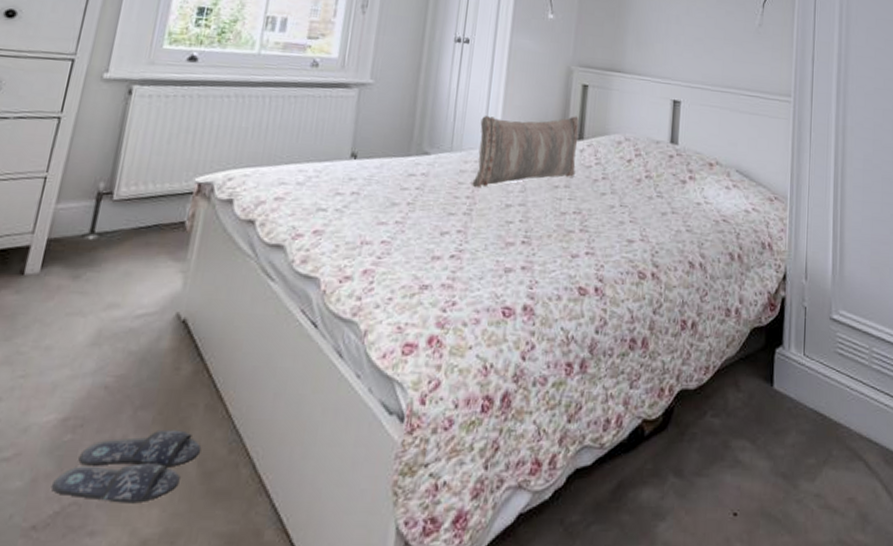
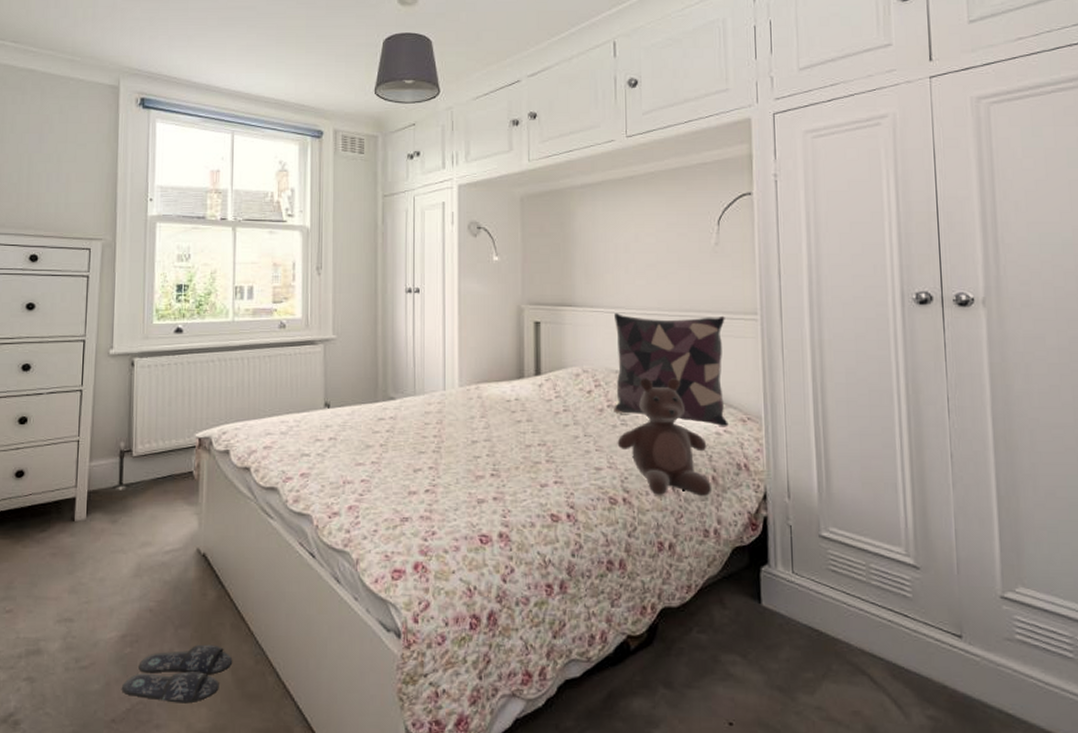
pillow: present [472,116,579,188] -> none [438,353,536,428]
pillow: none [651,82,762,206] -> present [614,312,728,427]
teddy bear: none [651,150,737,275] -> present [617,378,713,497]

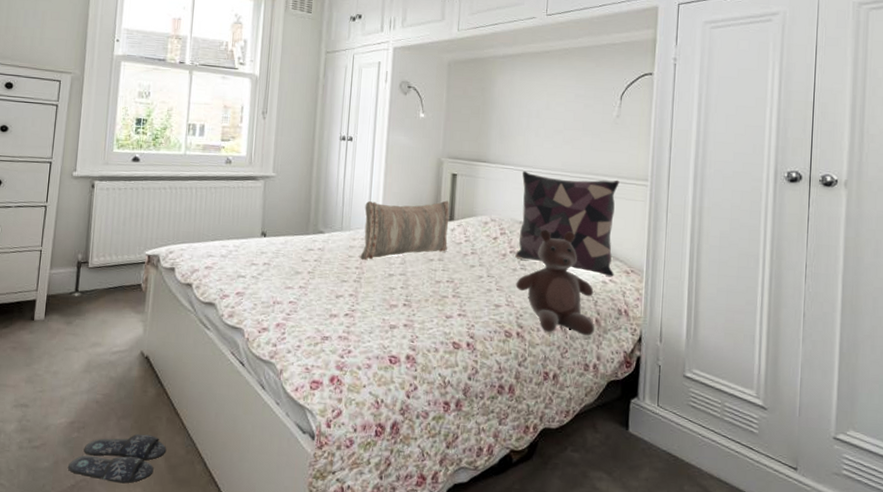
pillow: none [438,353,536,428] -> present [360,200,450,261]

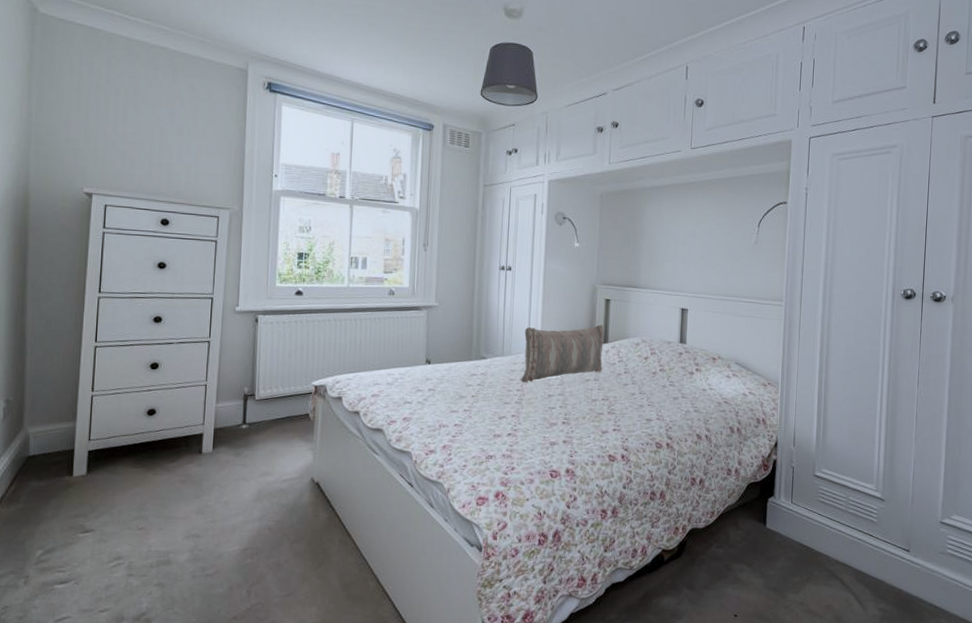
slippers: present [68,433,166,484] -> none [243,556,339,604]
pillow: present [515,170,620,278] -> none [664,294,758,390]
teddy bear: present [516,229,595,336] -> none [665,348,737,444]

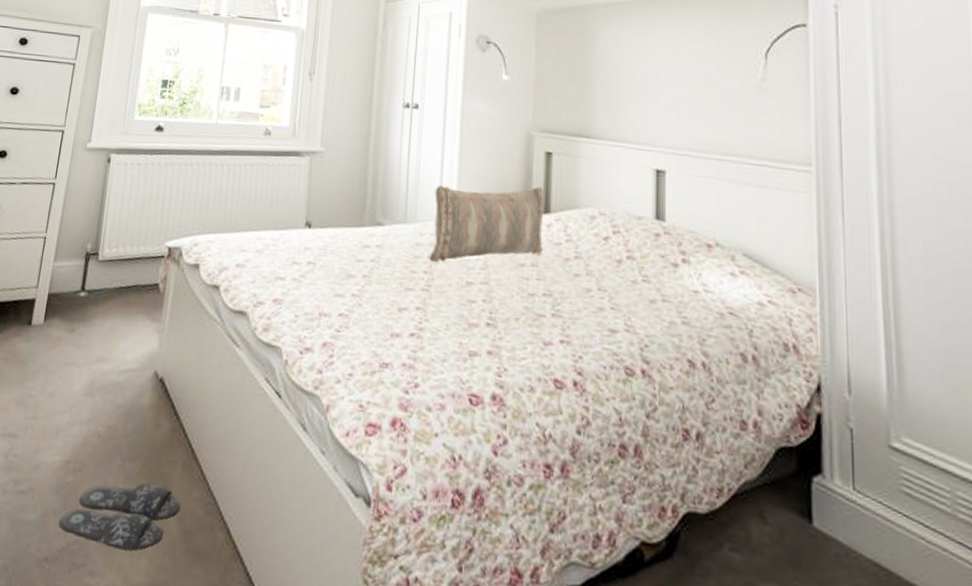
slippers: none [243,556,339,604] -> present [59,482,180,551]

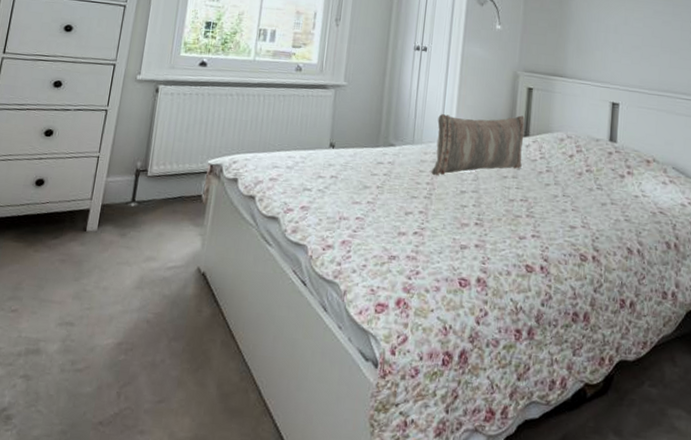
slippers: present [59,482,180,551] -> none [112,357,219,413]

